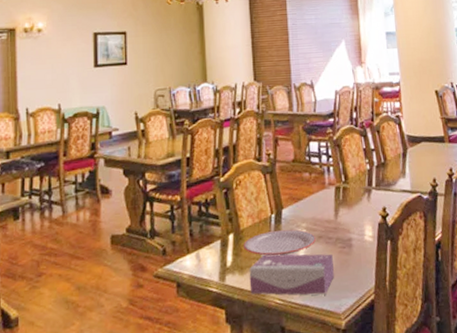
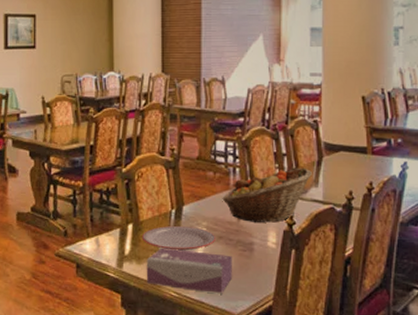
fruit basket: none [319,160,399,219] -> present [222,168,312,224]

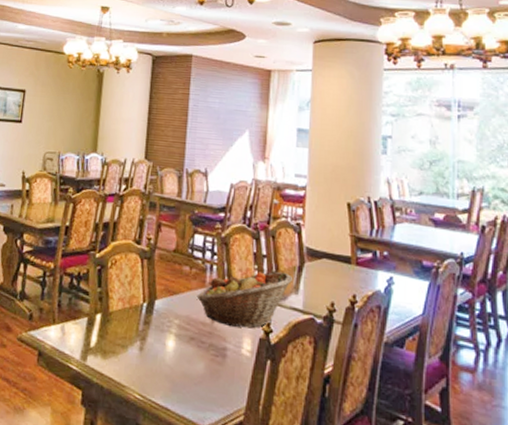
plate: present [141,225,215,251] -> none [109,319,187,350]
tissue box: present [146,247,232,294] -> none [110,343,203,403]

